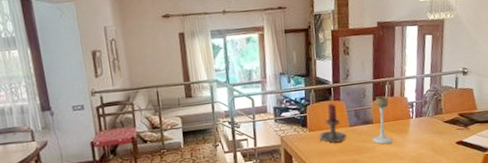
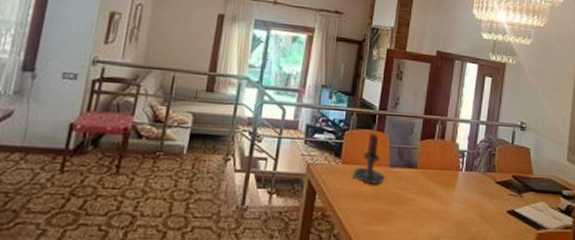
candle holder: present [372,96,393,145] -> none [413,136,438,198]

